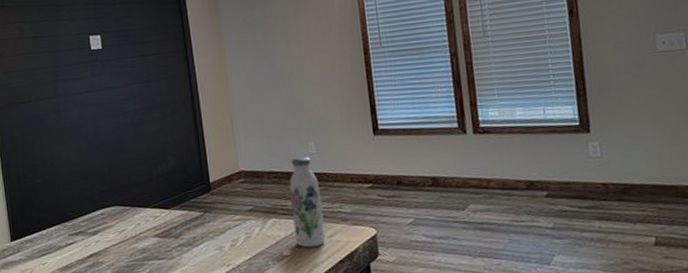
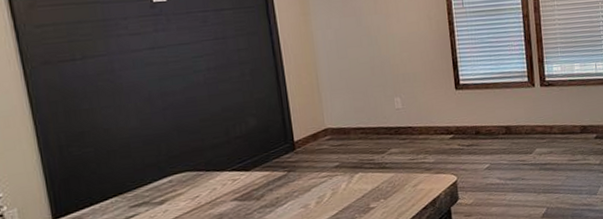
water bottle: present [289,156,326,248] -> none [375,111,411,198]

